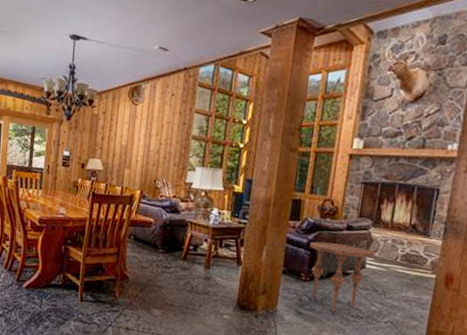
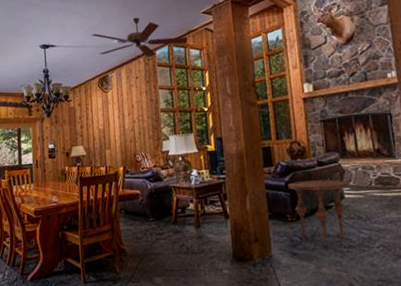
ceiling fan: none [130,23,238,74] -> present [91,18,188,58]

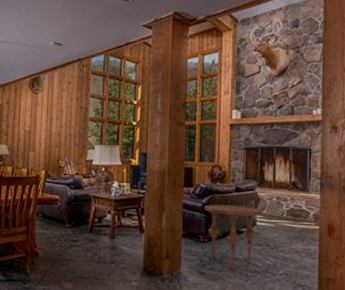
ceiling fan: present [91,18,188,58] -> none [28,22,125,64]

